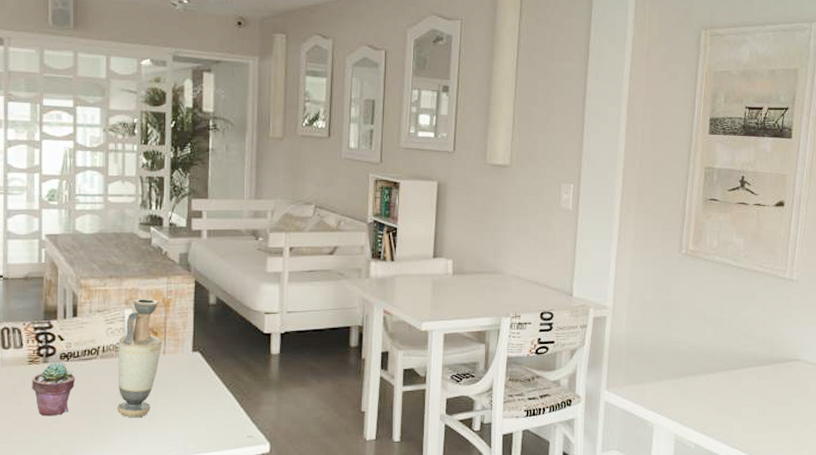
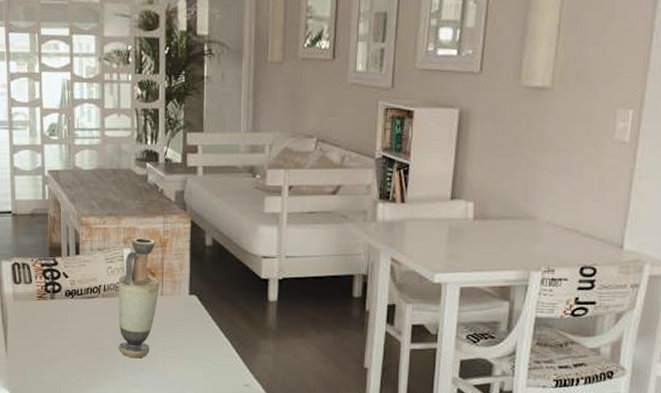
potted succulent: present [32,362,75,417] -> none [41,299,79,351]

